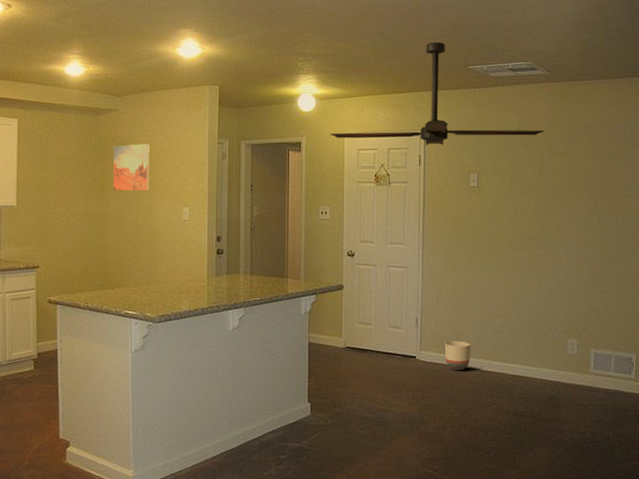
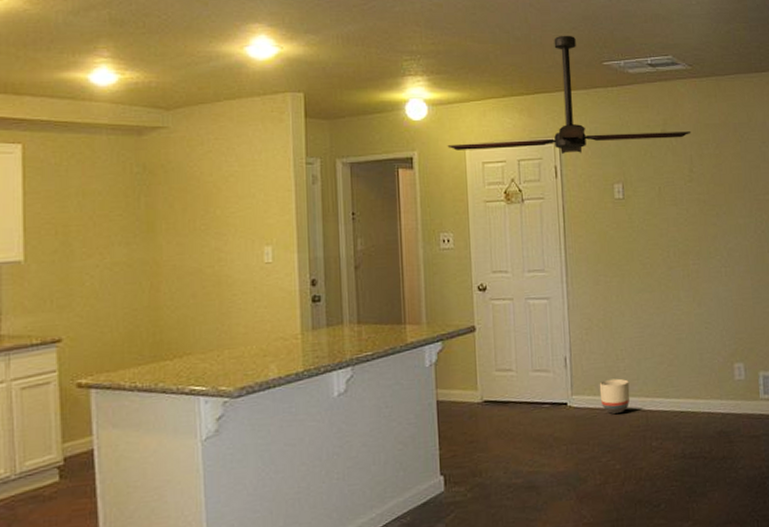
wall art: present [113,144,150,191] -> none [163,168,216,231]

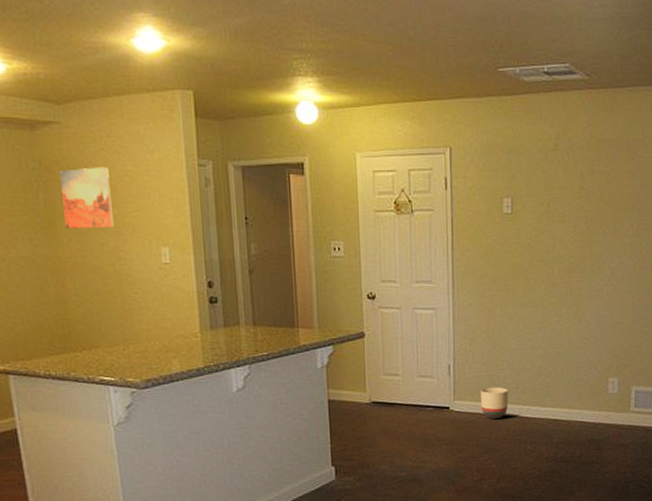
wall art: none [163,168,216,231] -> present [59,167,114,228]
ceiling fan: present [447,35,692,154] -> none [338,36,584,165]

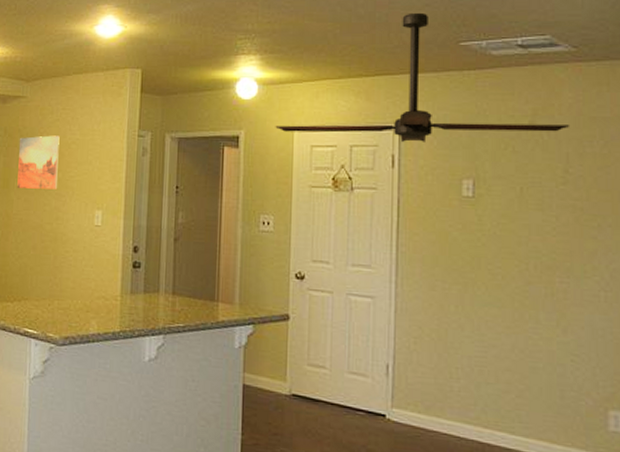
ceiling fan: none [338,36,584,165] -> present [275,12,570,142]
planter: present [480,387,509,420] -> none [425,398,464,440]

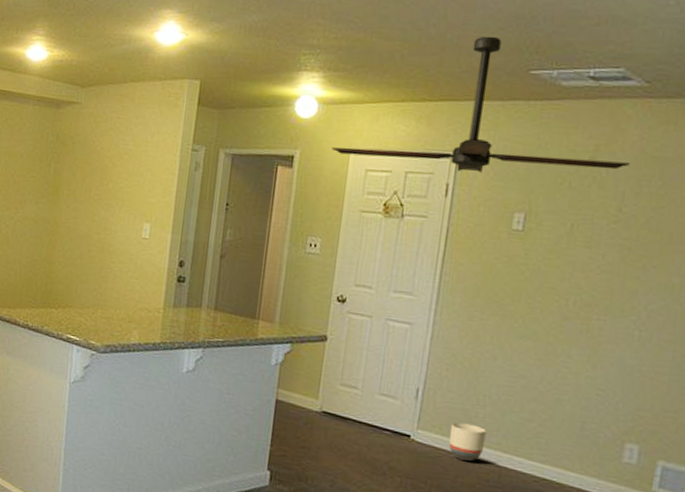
wall art: present [17,135,60,190] -> none [67,144,113,200]
planter: none [425,398,464,440] -> present [449,422,487,462]

